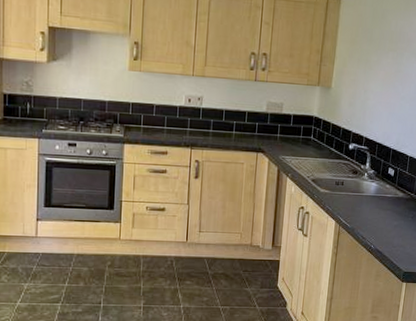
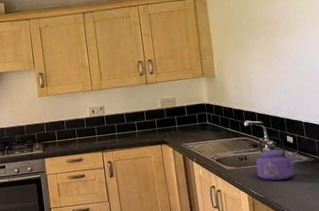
kettle: none [349,165,396,213] -> present [256,136,298,181]

